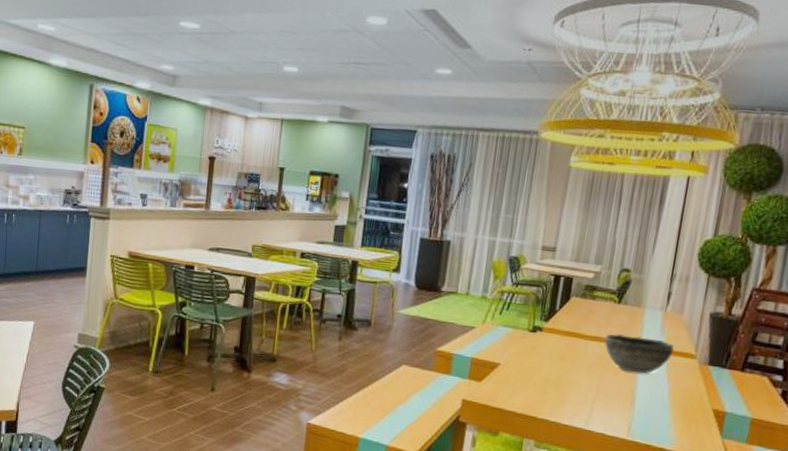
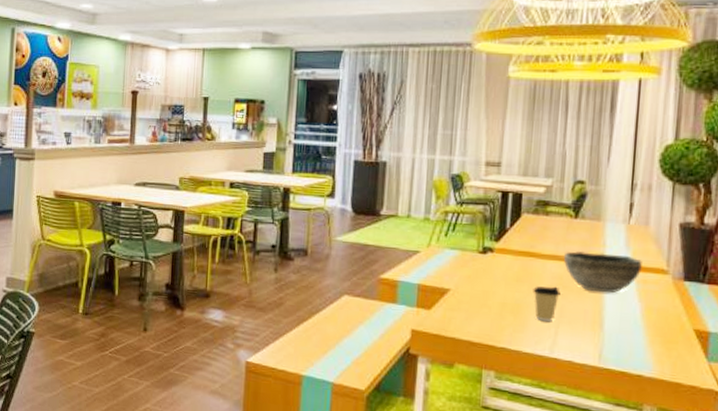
coffee cup: none [575,364,599,398] -> present [533,286,561,322]

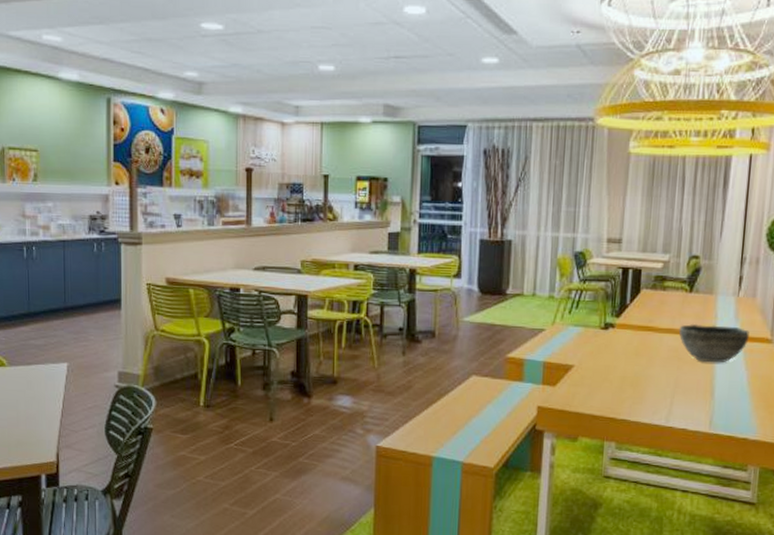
coffee cup: present [533,286,561,322] -> none [651,359,676,393]

